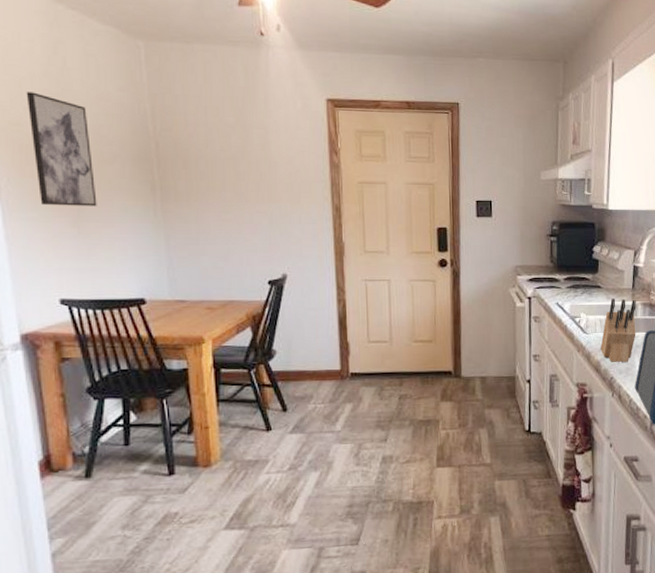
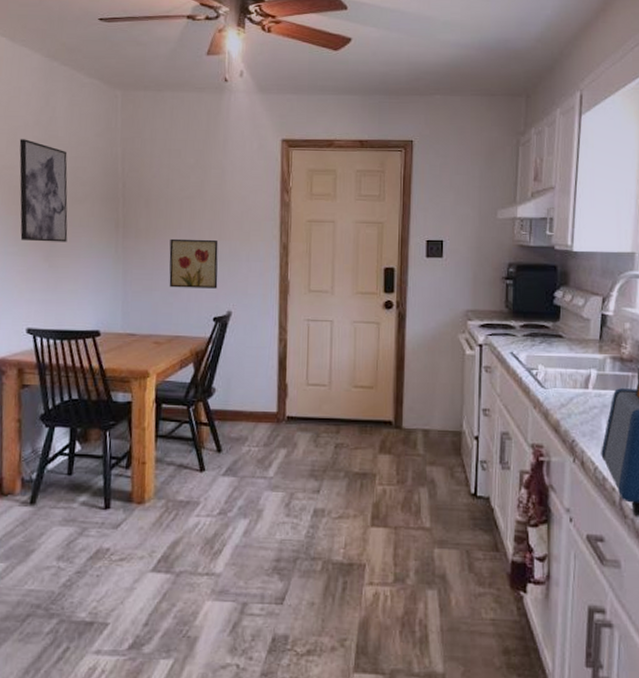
wall art: none [214,201,270,252] -> present [169,238,219,289]
knife block: present [600,298,636,362] -> none [561,350,604,423]

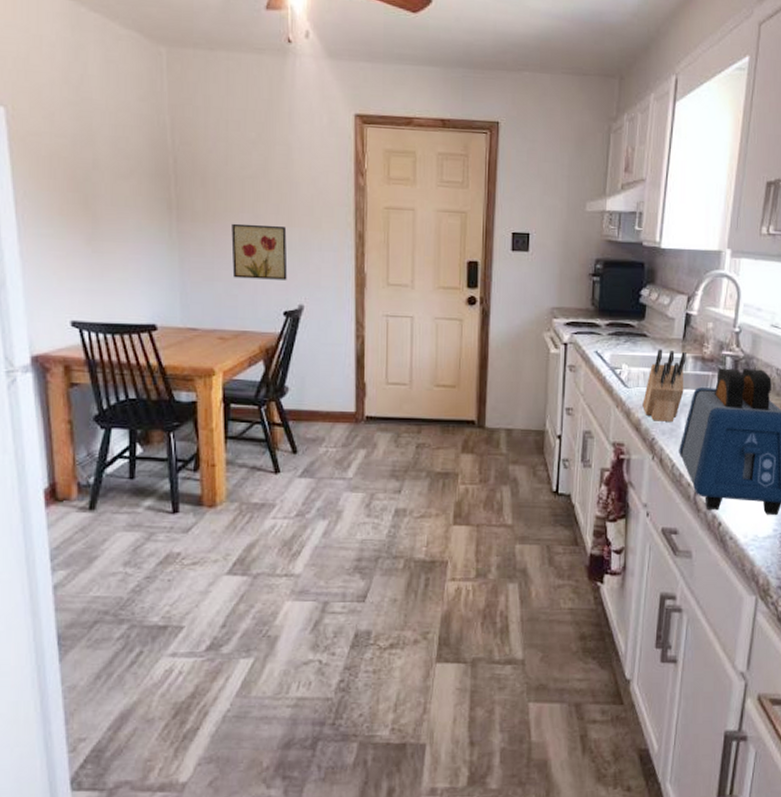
wall art: present [19,139,68,242] -> none [45,100,112,224]
knife block: none [561,350,604,423] -> present [642,349,686,422]

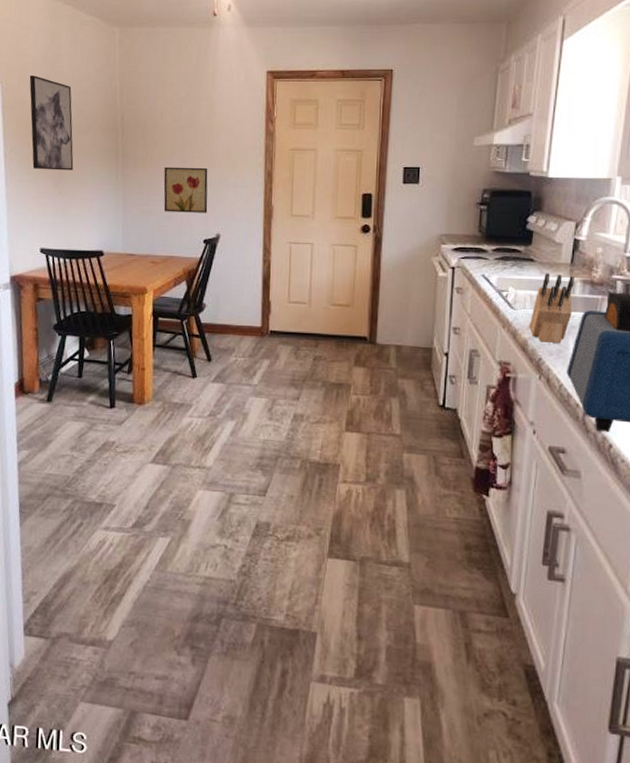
wall art: none [45,100,112,224] -> present [29,75,74,171]

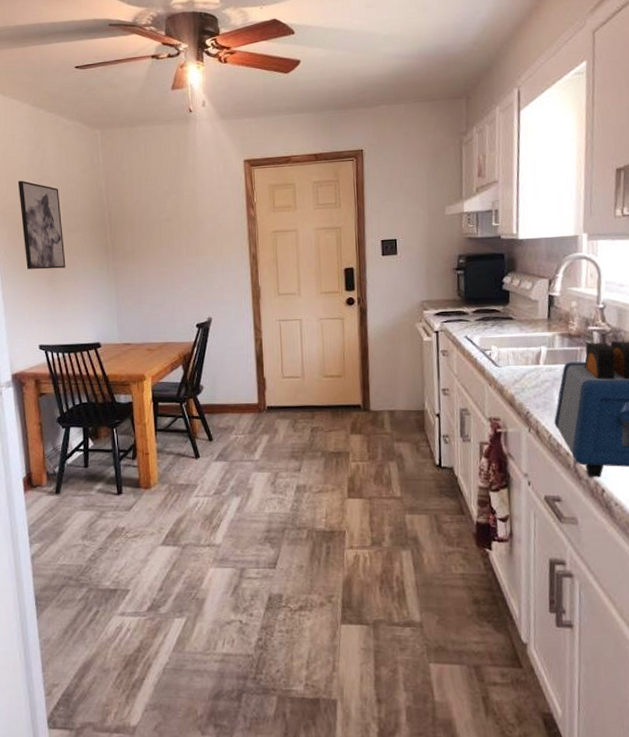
wall art: present [163,166,208,213] -> none [153,255,198,301]
knife block: present [529,273,575,343] -> none [514,329,554,396]

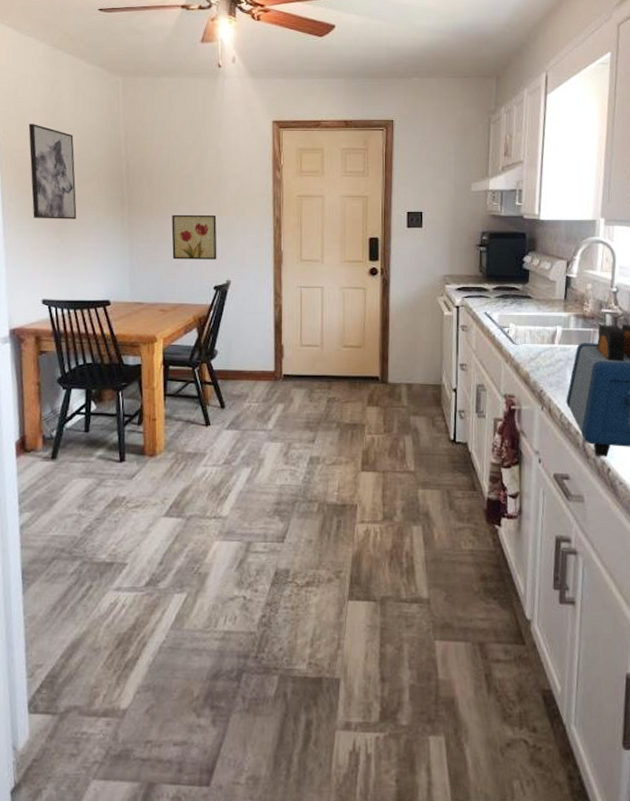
wall art: none [153,255,198,301] -> present [171,214,217,260]

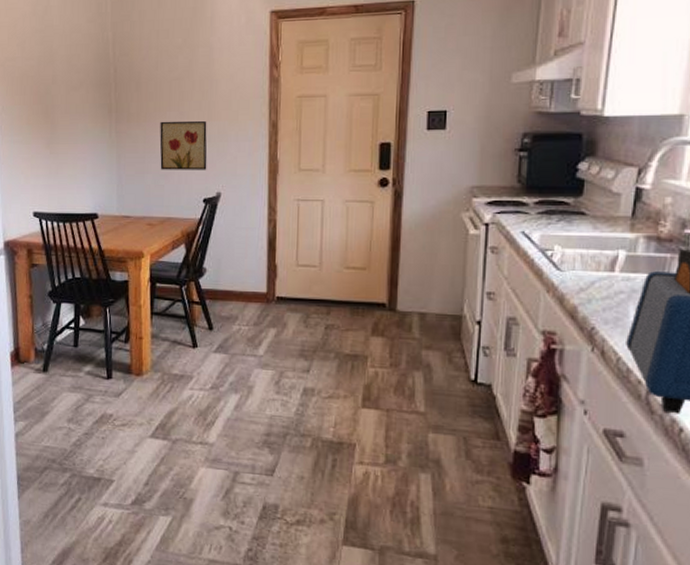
wall art: present [28,124,77,220] -> none [19,30,66,130]

